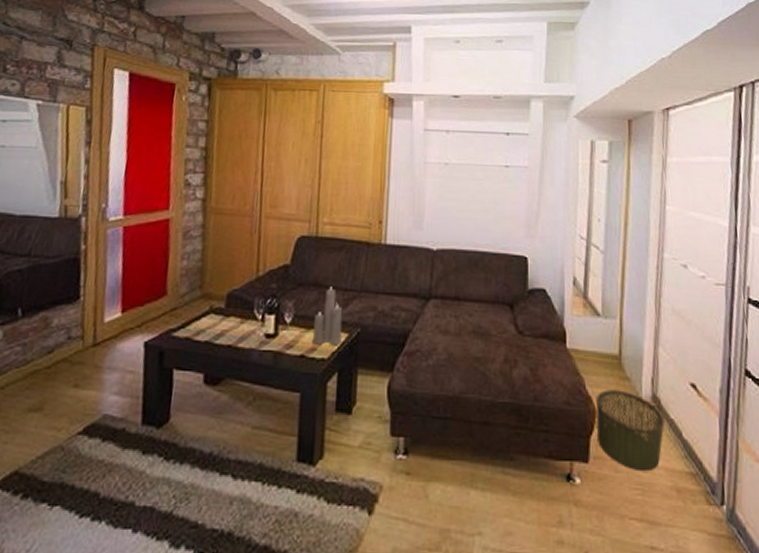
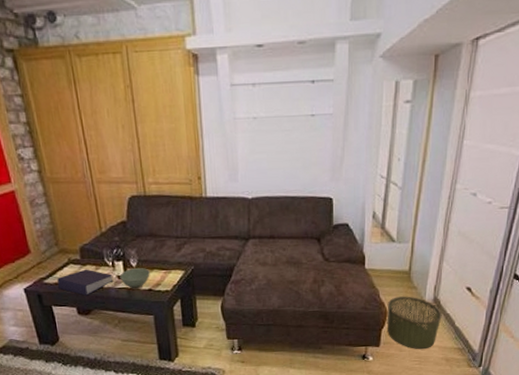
book: none [188,321,260,358] -> present [57,269,114,296]
bowl: none [267,324,306,355] -> present [120,267,150,290]
candle: present [311,286,343,346] -> none [155,236,181,281]

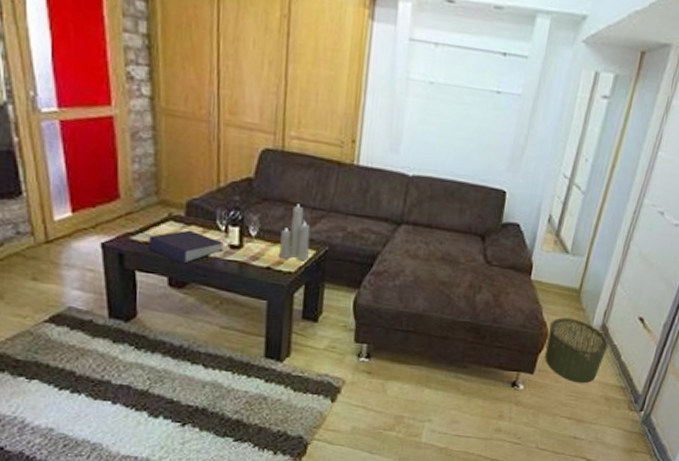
bowl: present [120,267,150,290] -> none [232,237,272,266]
candle: none [155,236,181,281] -> present [278,204,310,262]

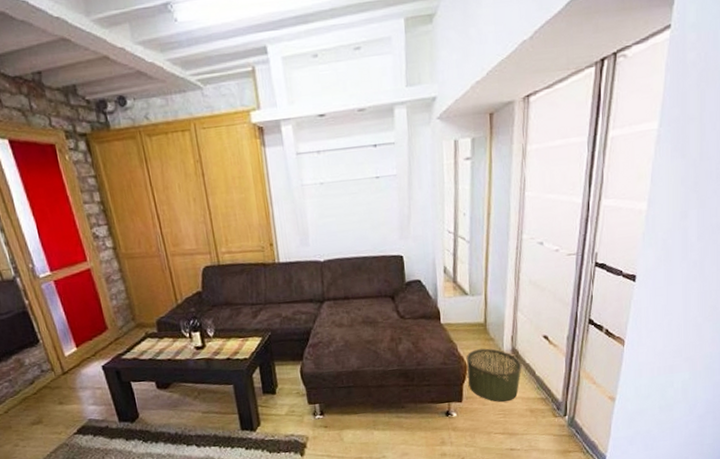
book: present [149,229,224,264] -> none [135,342,192,369]
candle: present [278,204,310,262] -> none [232,303,258,349]

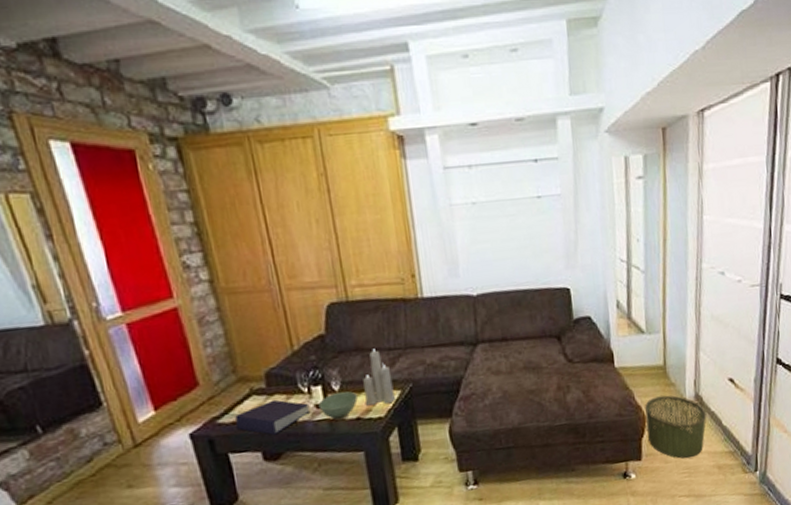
book: none [135,342,192,369] -> present [235,399,311,435]
bowl: none [197,337,228,361] -> present [318,391,358,422]
candle: none [232,303,258,349] -> present [363,348,396,406]

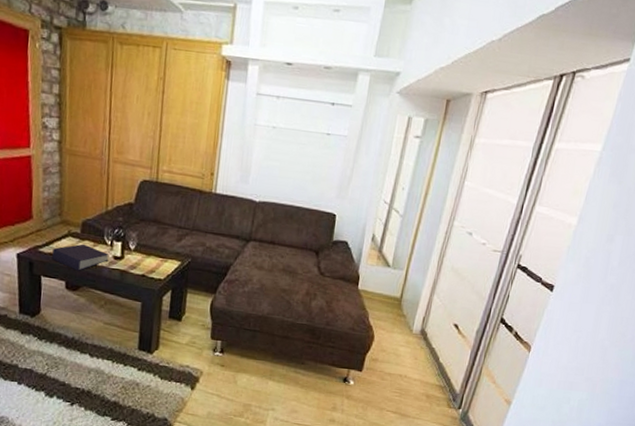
bowl: present [318,391,358,422] -> none [115,250,147,274]
candle: present [363,348,396,406] -> none [151,224,177,271]
basket: present [645,395,707,459] -> none [372,322,428,381]

